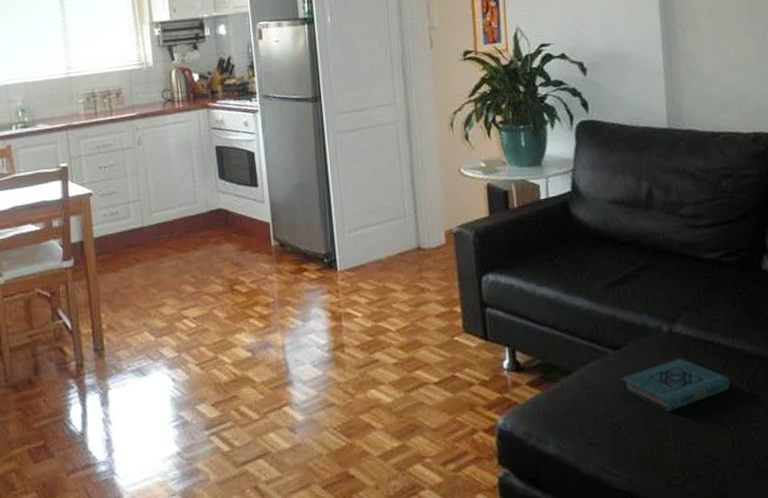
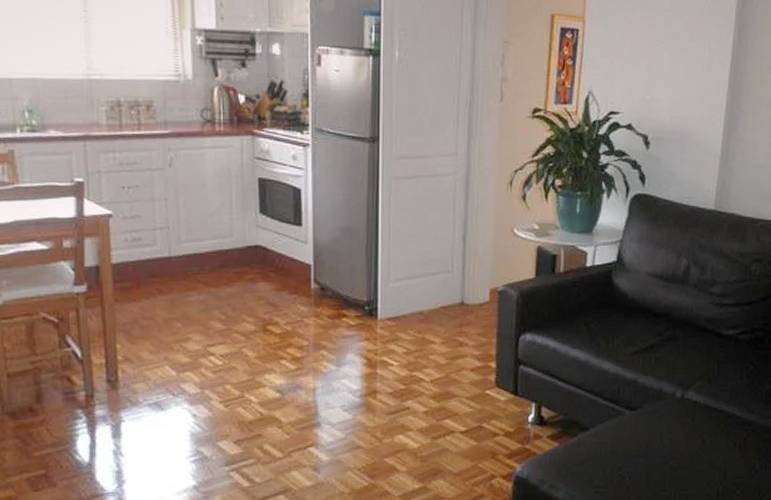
book: present [620,359,730,412] -> none [632,422,724,467]

